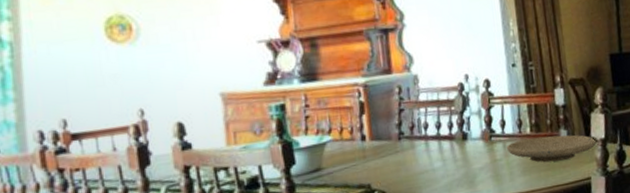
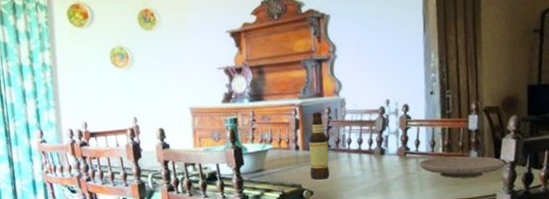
bottle: none [377,91,405,177] -> present [309,111,330,180]

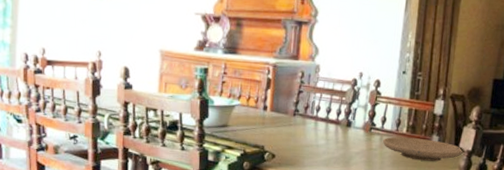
bottle: present [309,111,330,180] -> none [274,74,298,144]

